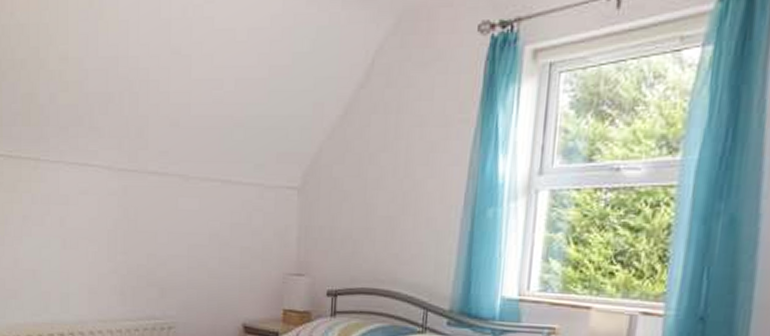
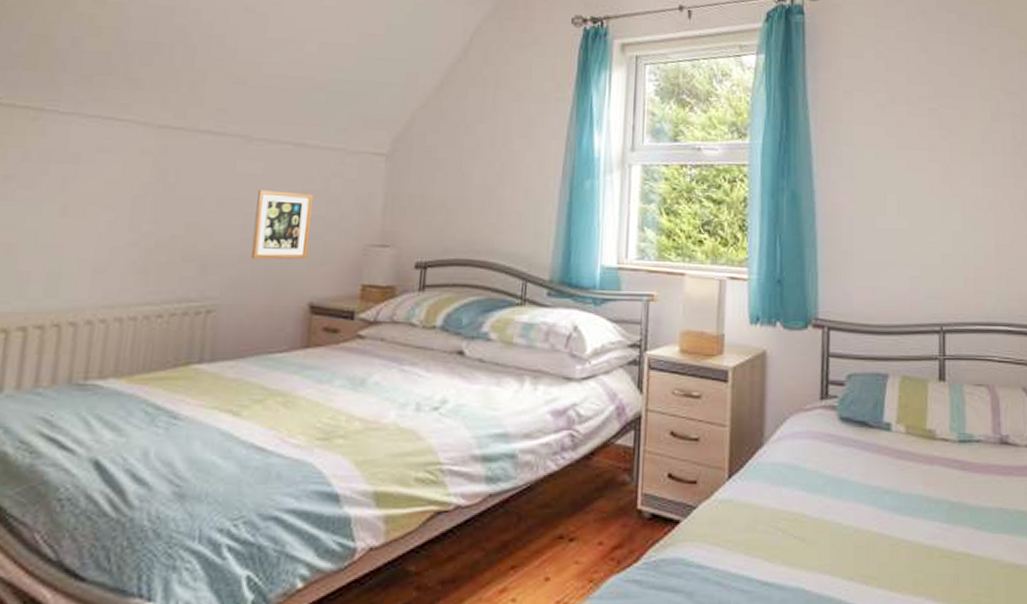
picture frame: none [196,224,240,286] -> present [251,190,313,260]

